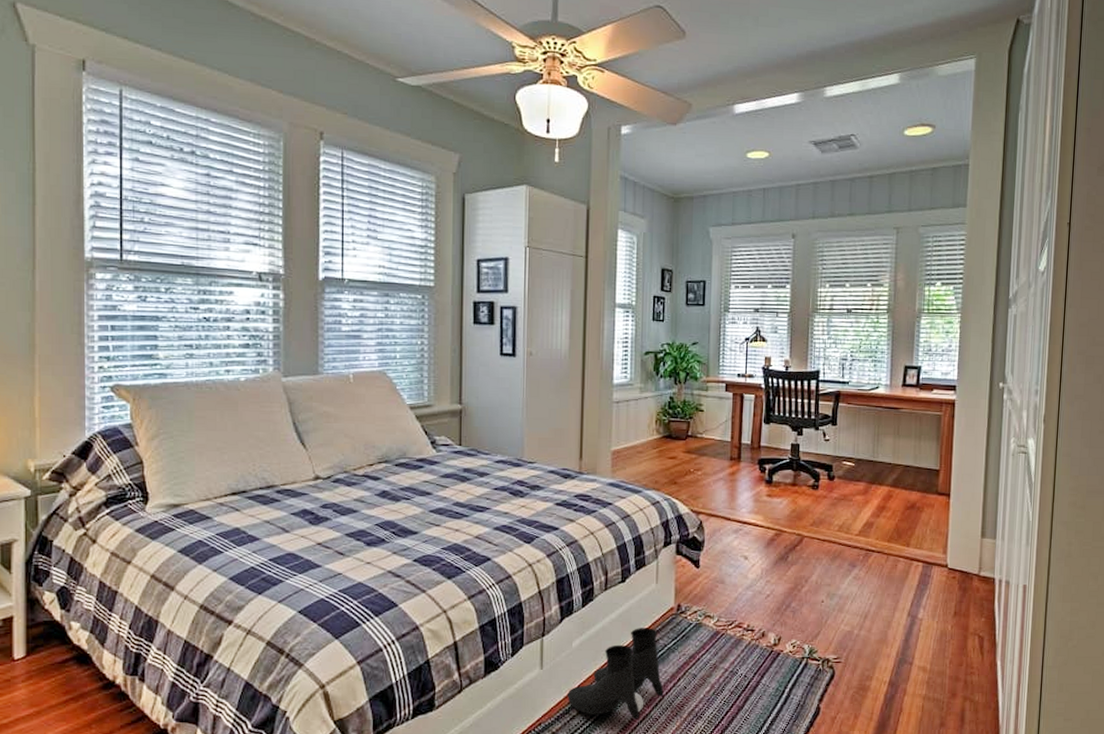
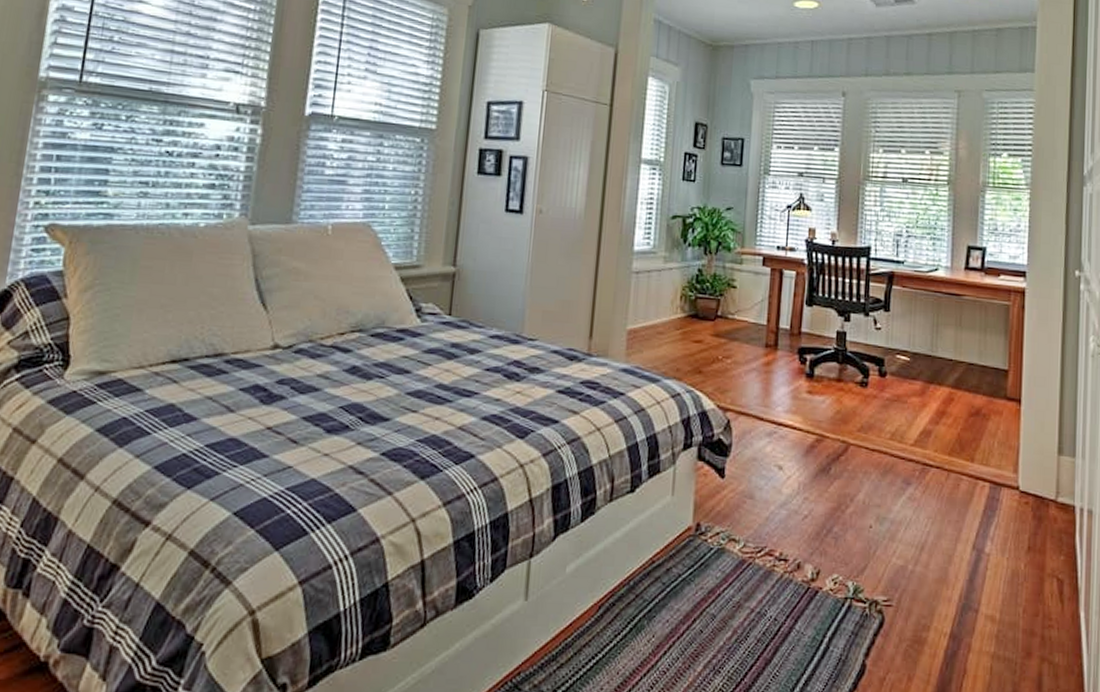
boots: present [566,628,664,719] -> none [554,551,675,672]

